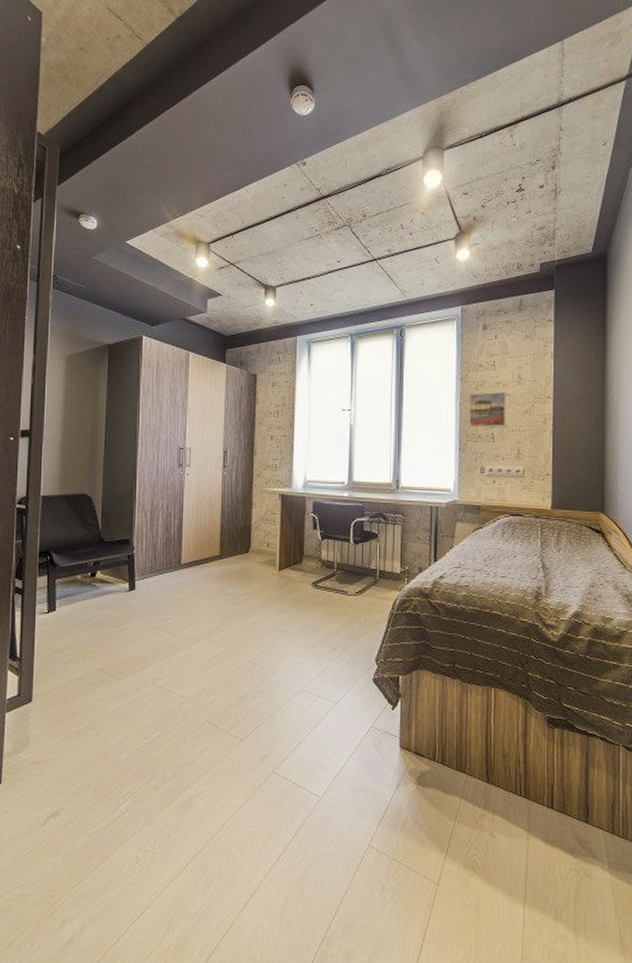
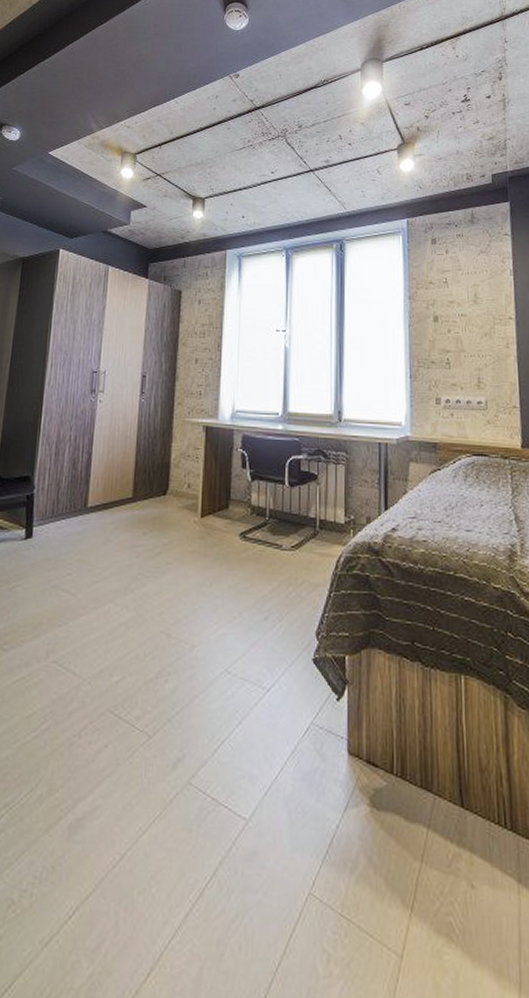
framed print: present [469,391,506,427] -> none [419,311,463,352]

